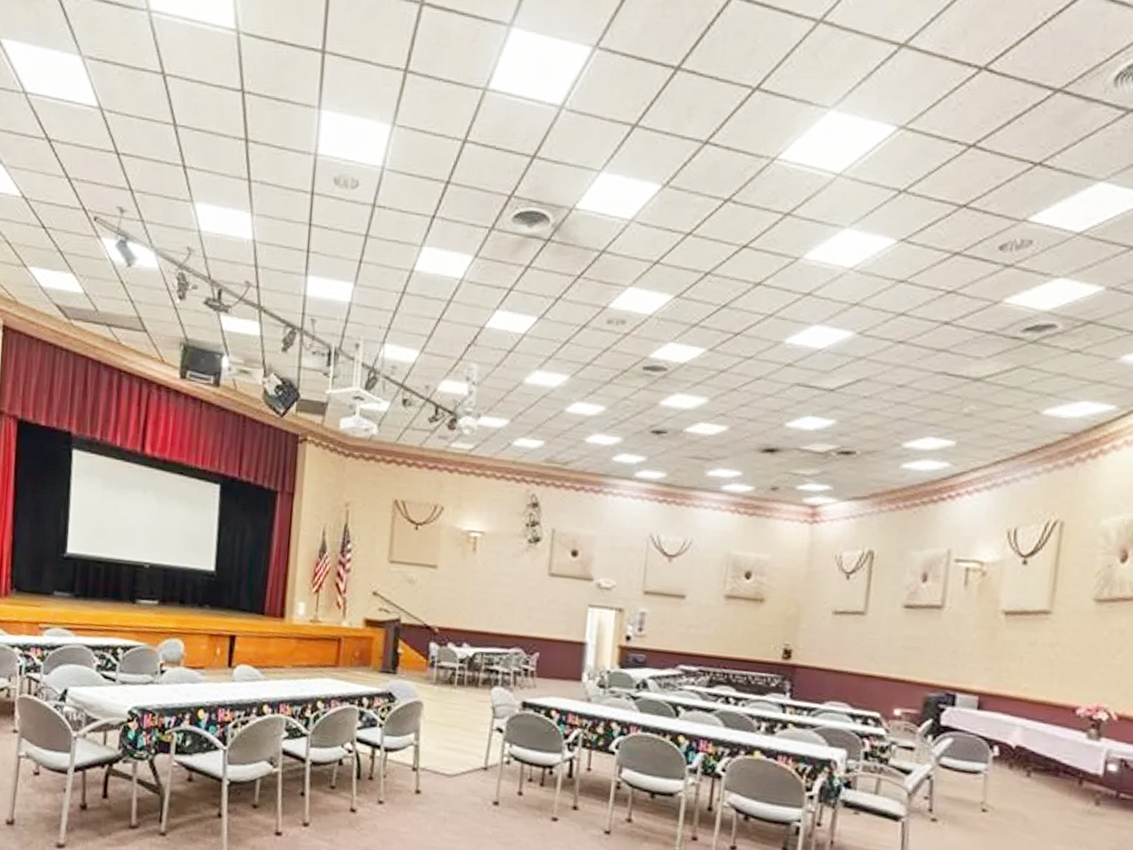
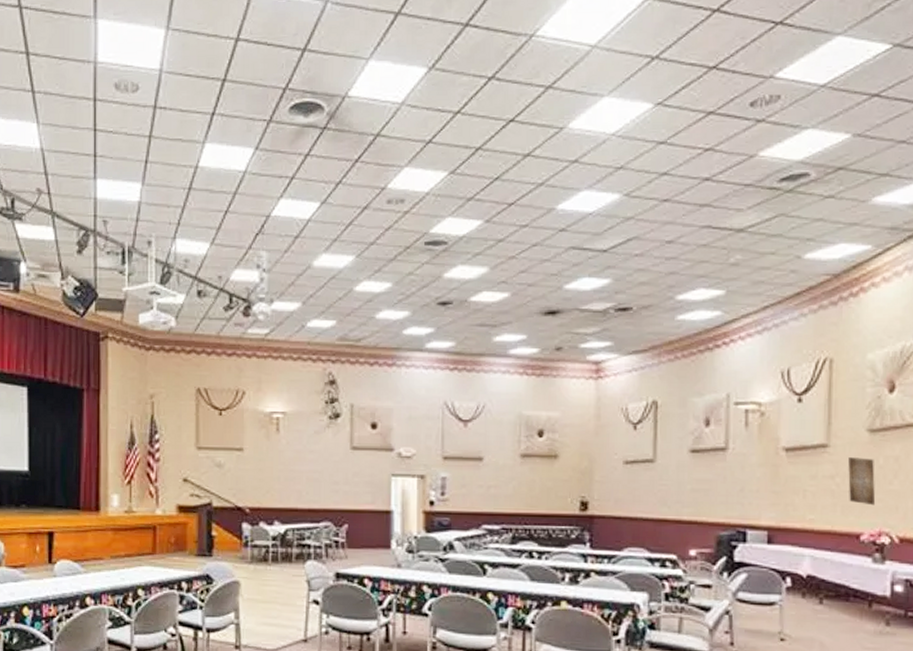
wall art: none [1068,626,1099,679] -> present [848,457,876,506]

